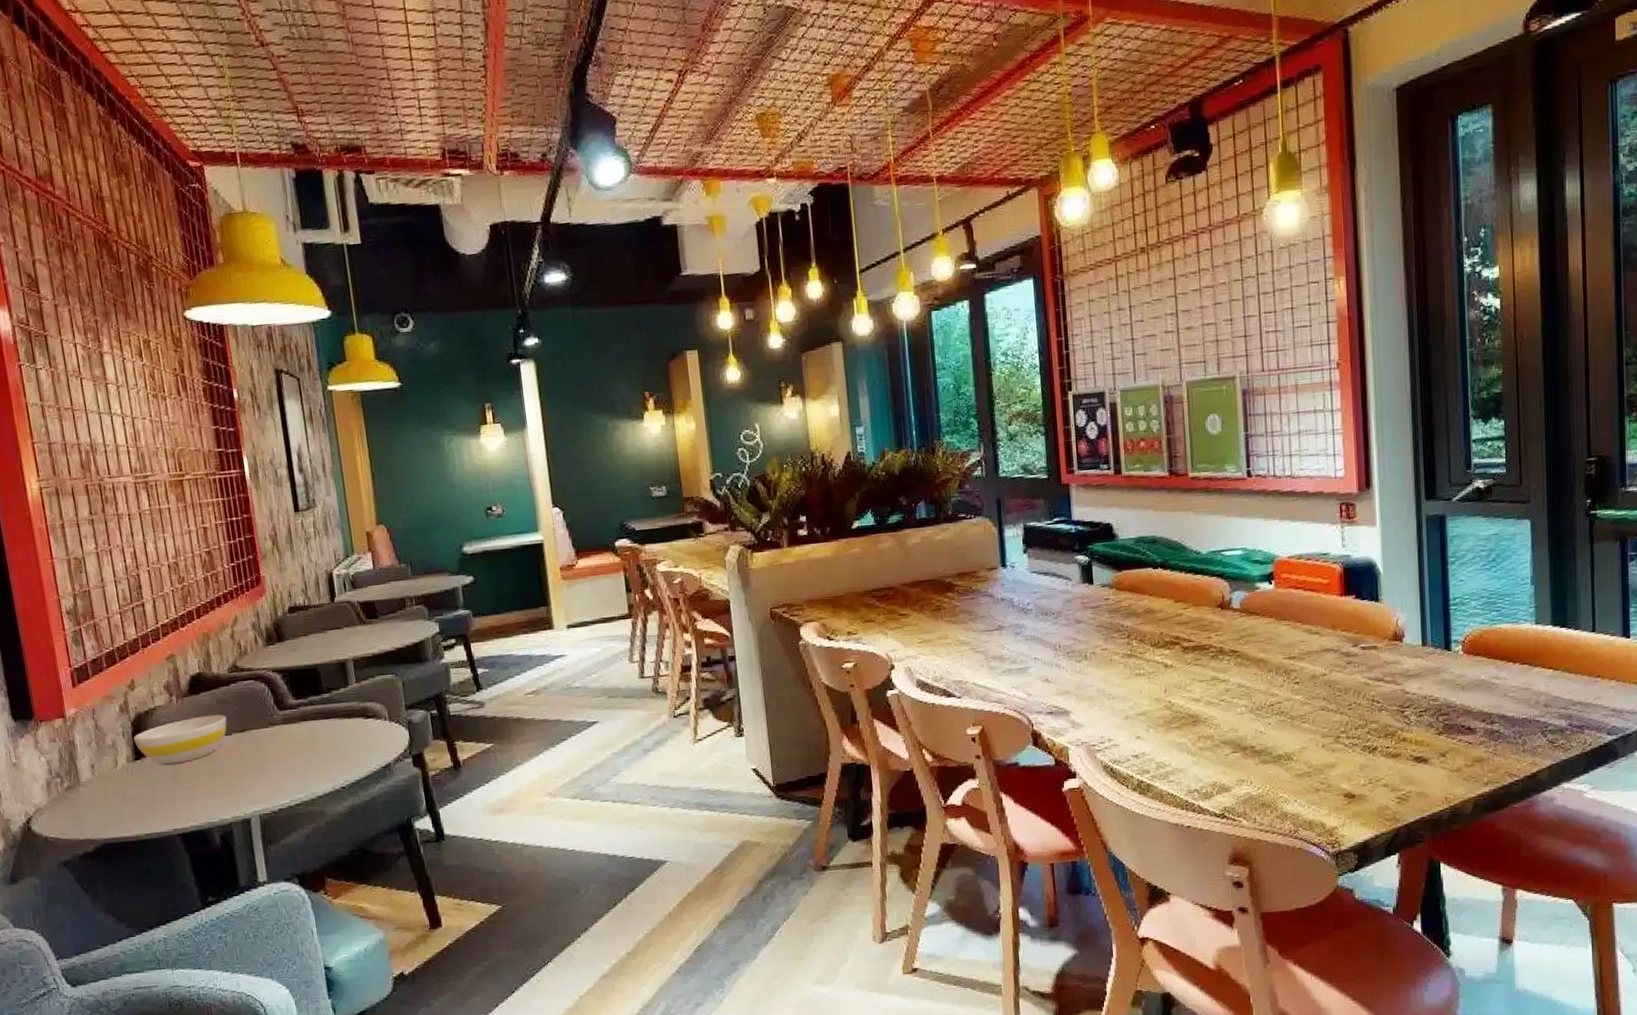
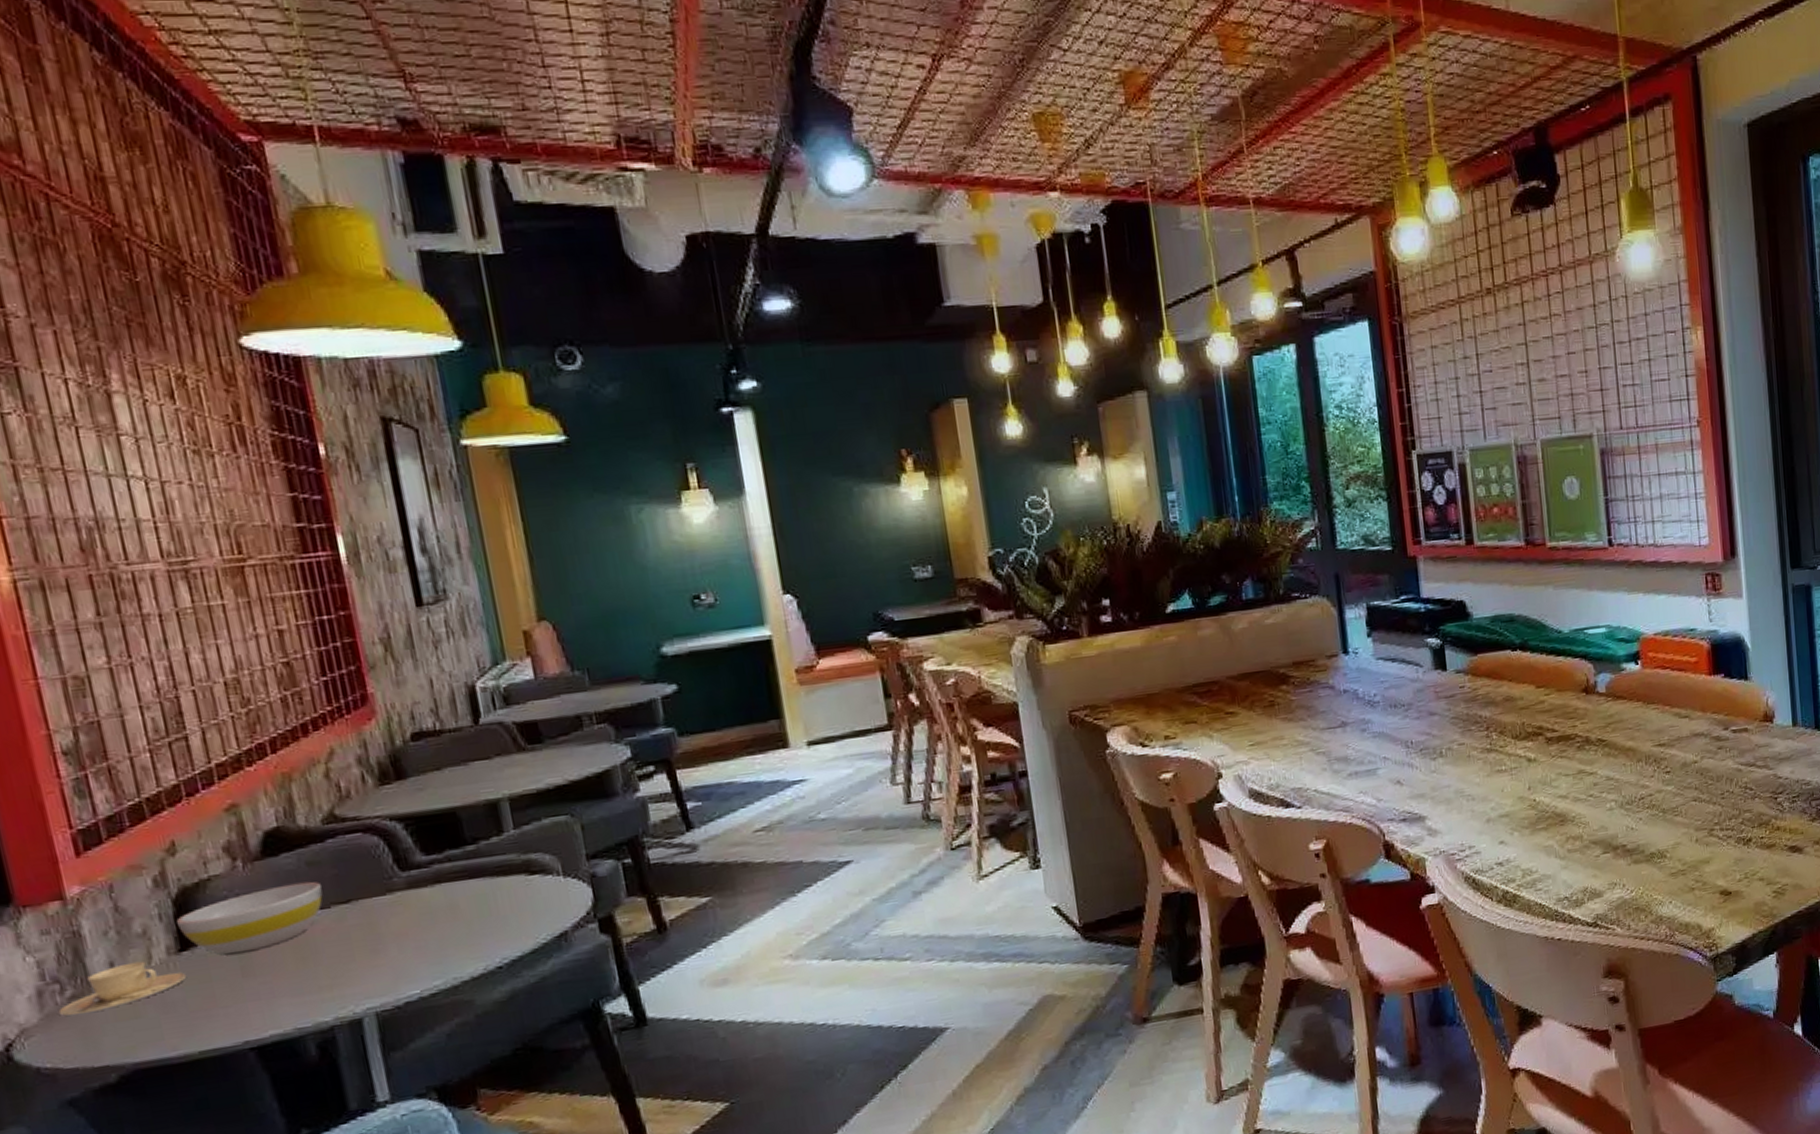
teacup: none [59,765,139,802] -> present [58,961,187,1016]

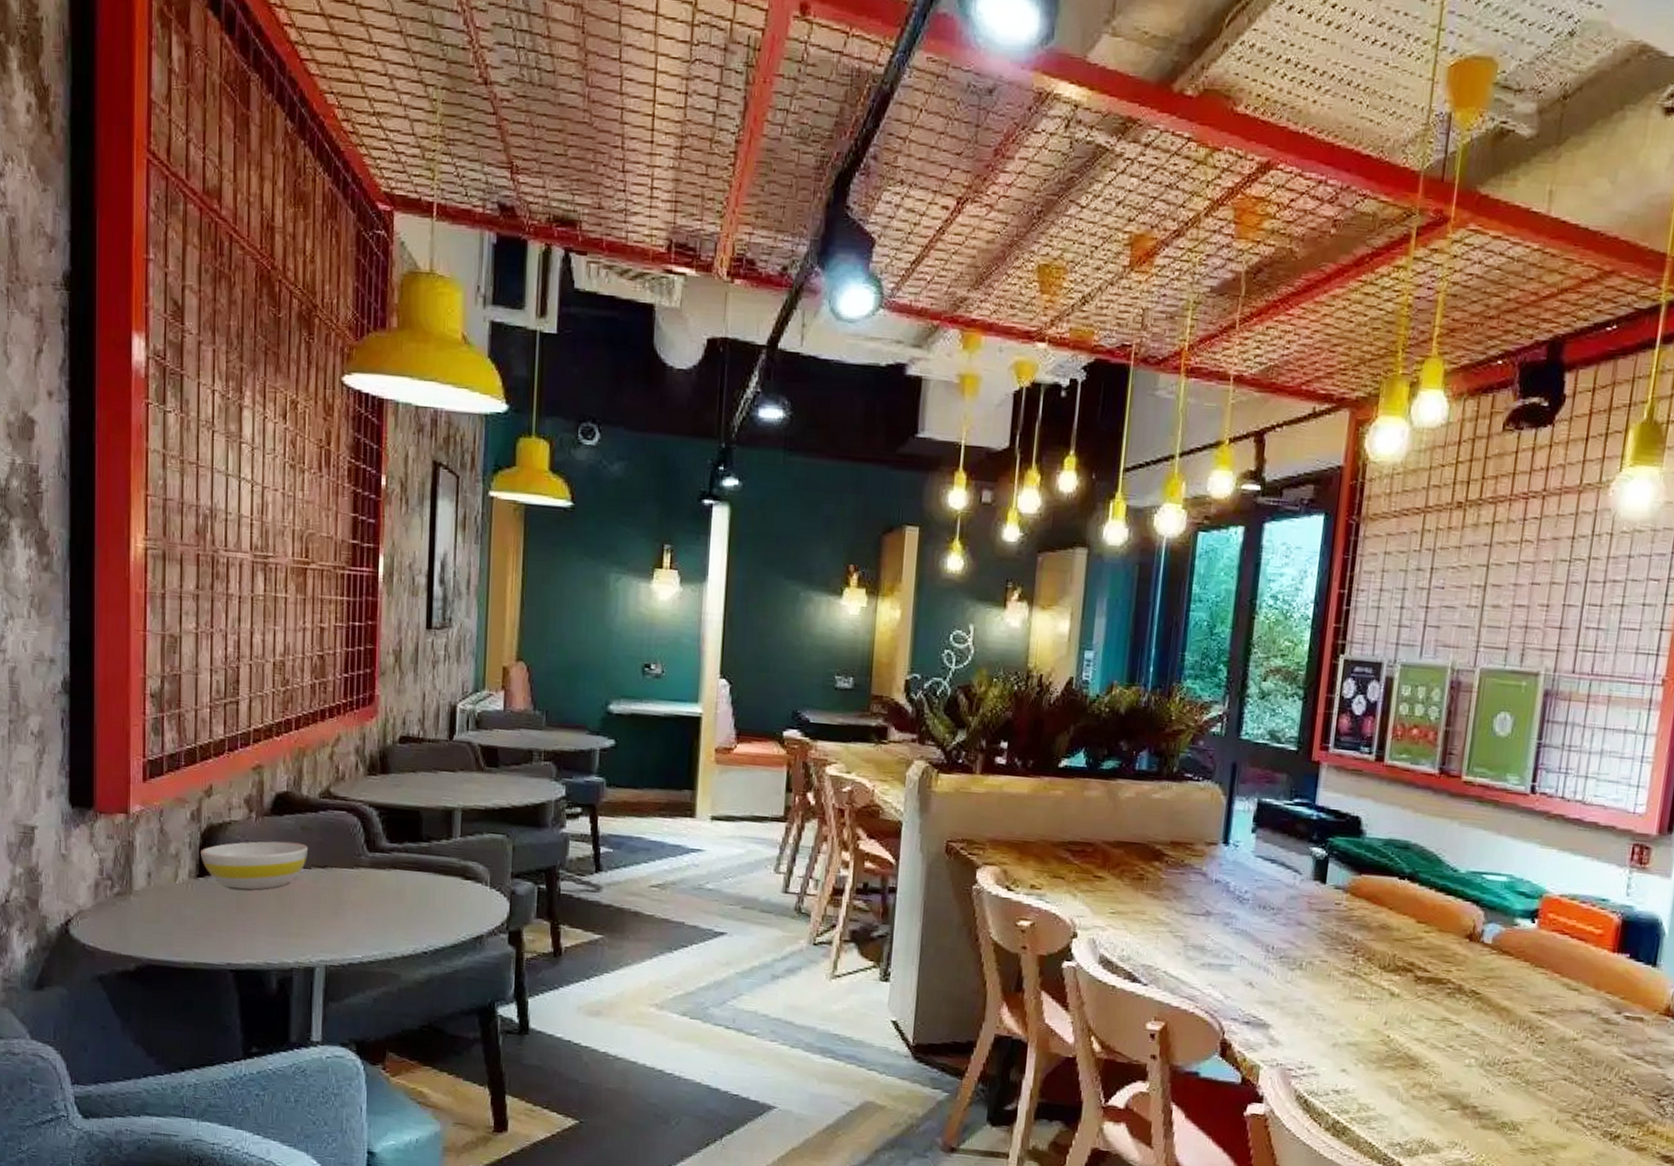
teacup: present [58,961,187,1016] -> none [106,876,199,910]

